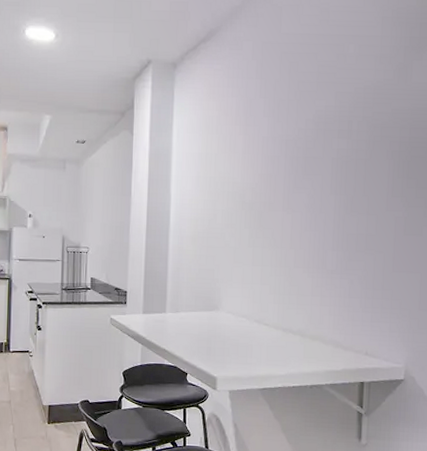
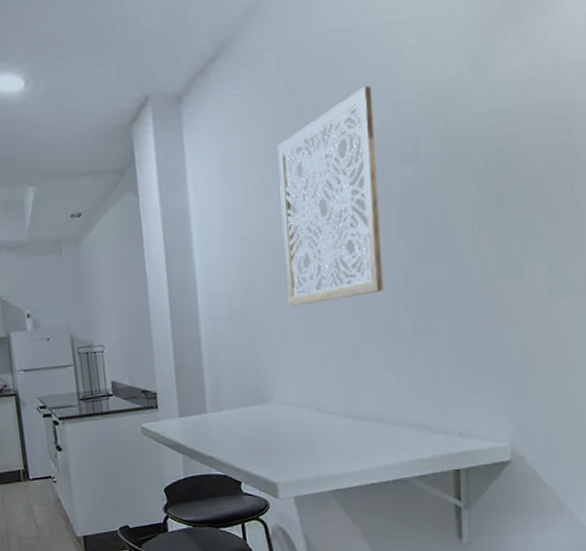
wall art: none [242,78,322,236] -> present [277,86,384,307]

